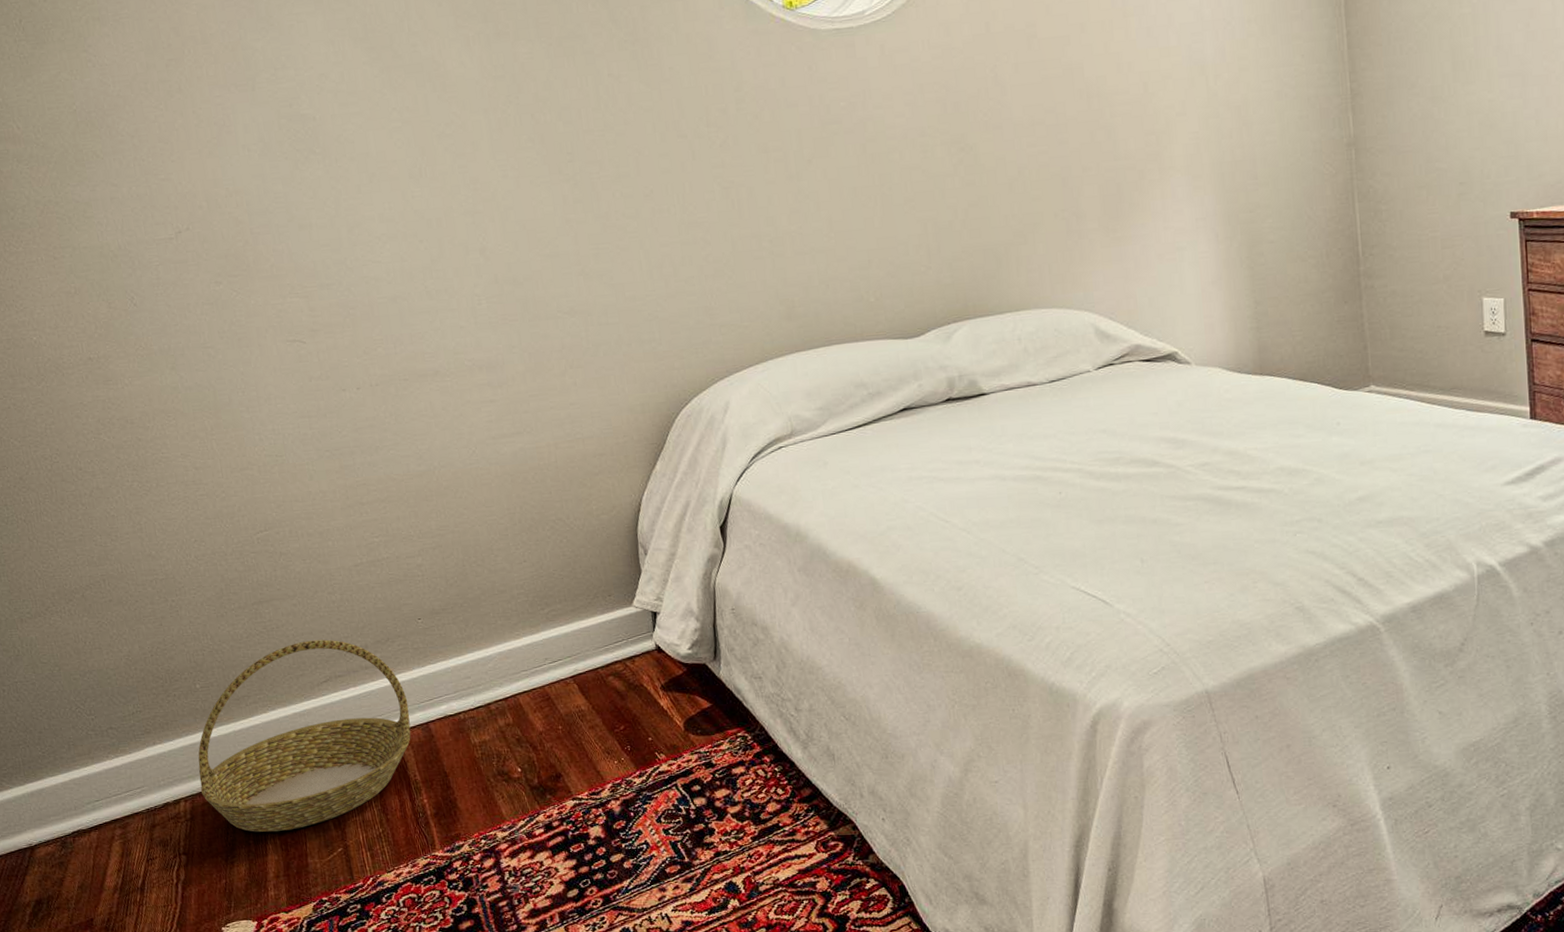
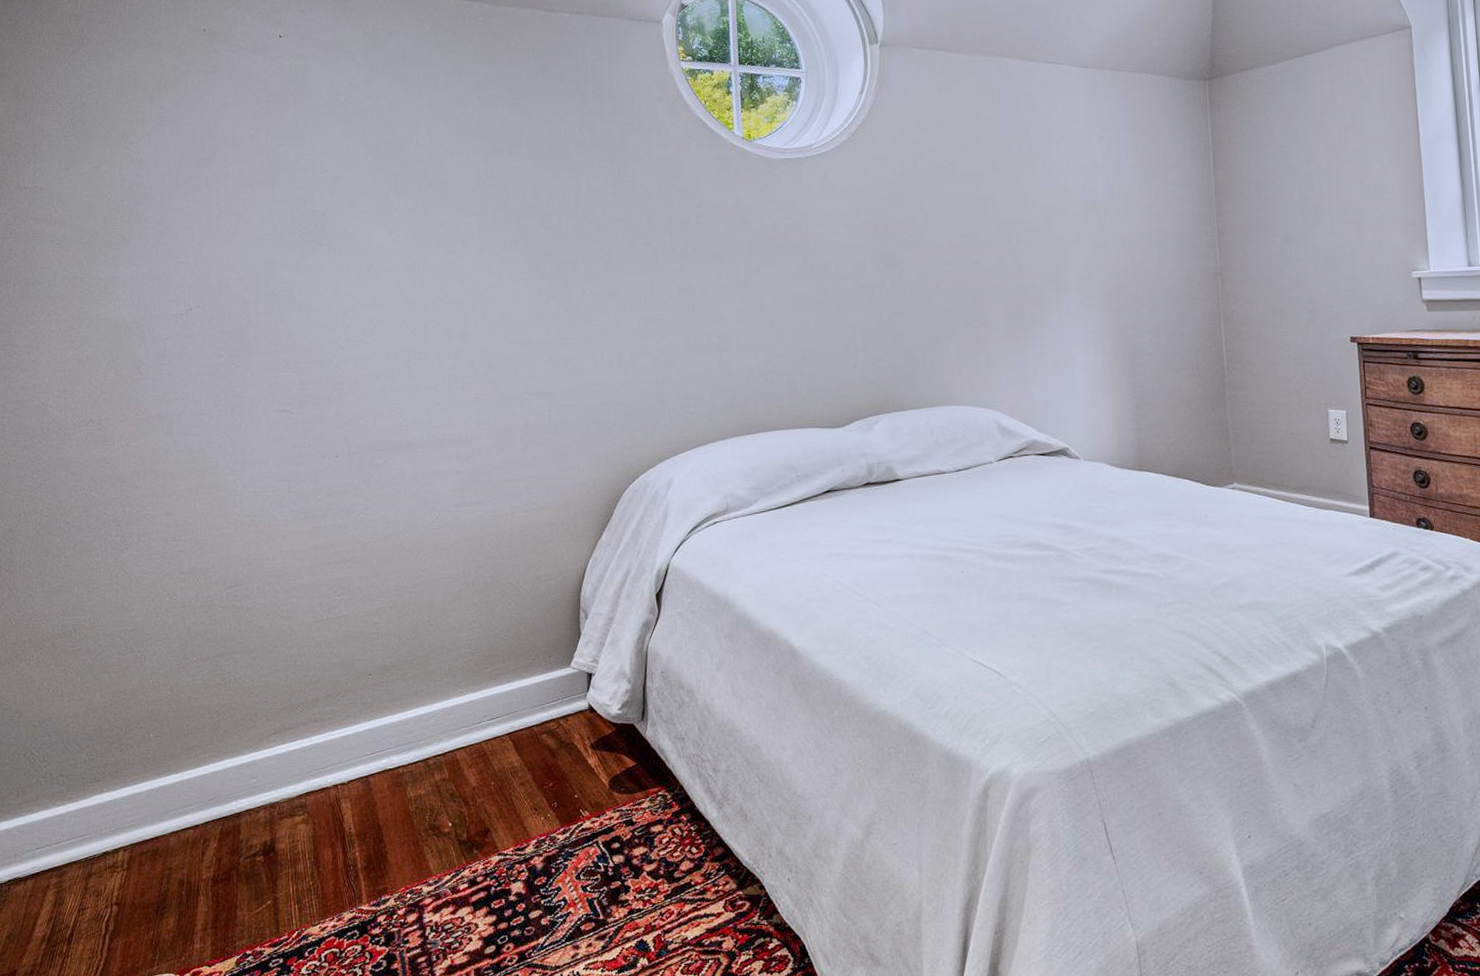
basket: present [198,639,411,832] -> none [141,692,351,883]

